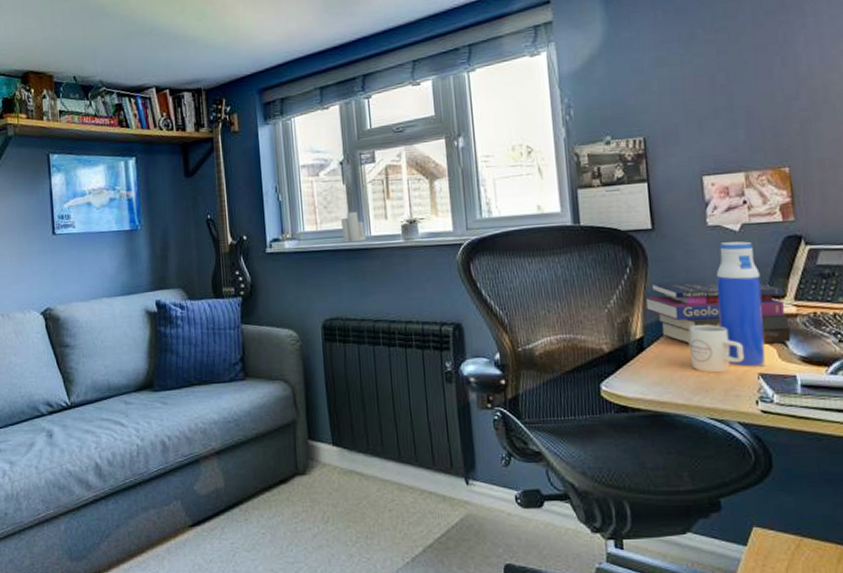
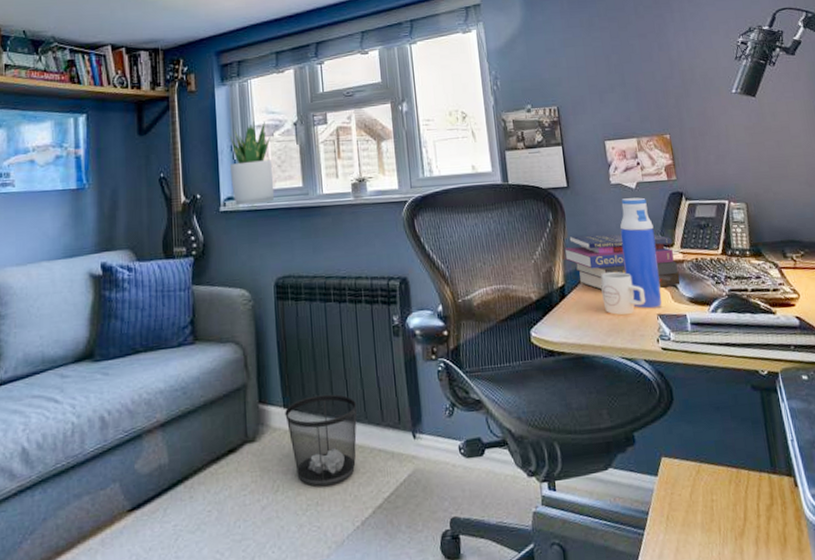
planter: none [272,160,321,247] -> present [228,120,275,206]
waste bin: none [334,435,407,522] -> present [285,394,357,487]
candle: present [341,211,366,243] -> none [295,170,318,201]

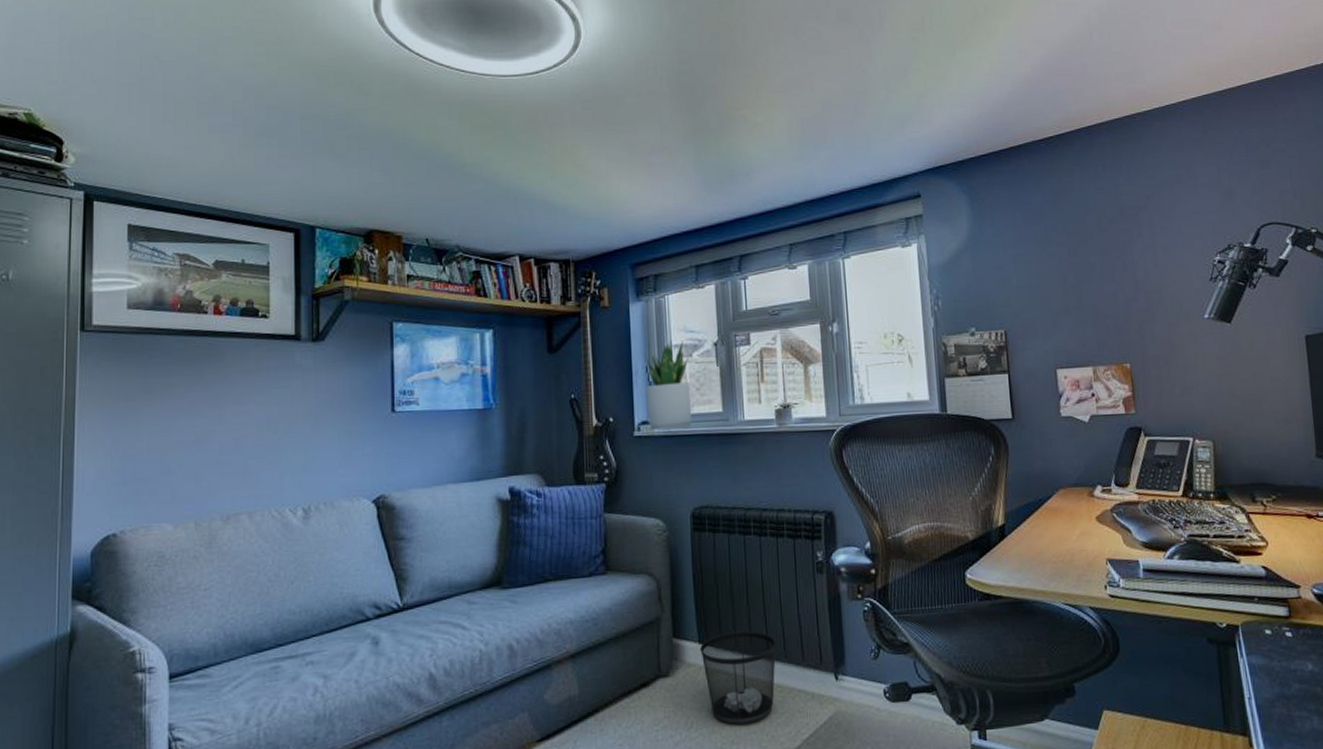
books: present [564,234,681,290] -> none [1006,470,1134,531]
mug: present [600,271,646,316] -> none [1044,511,1095,559]
water bottle: present [619,197,663,309] -> none [1069,432,1113,553]

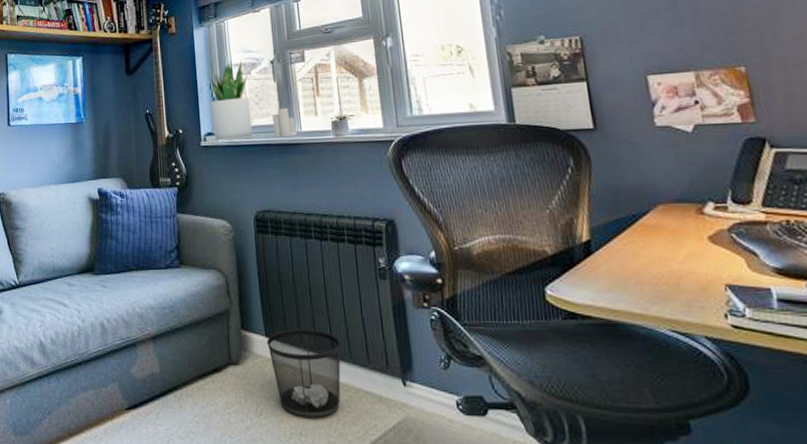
candle: none [714,394,739,427] -> present [272,107,297,138]

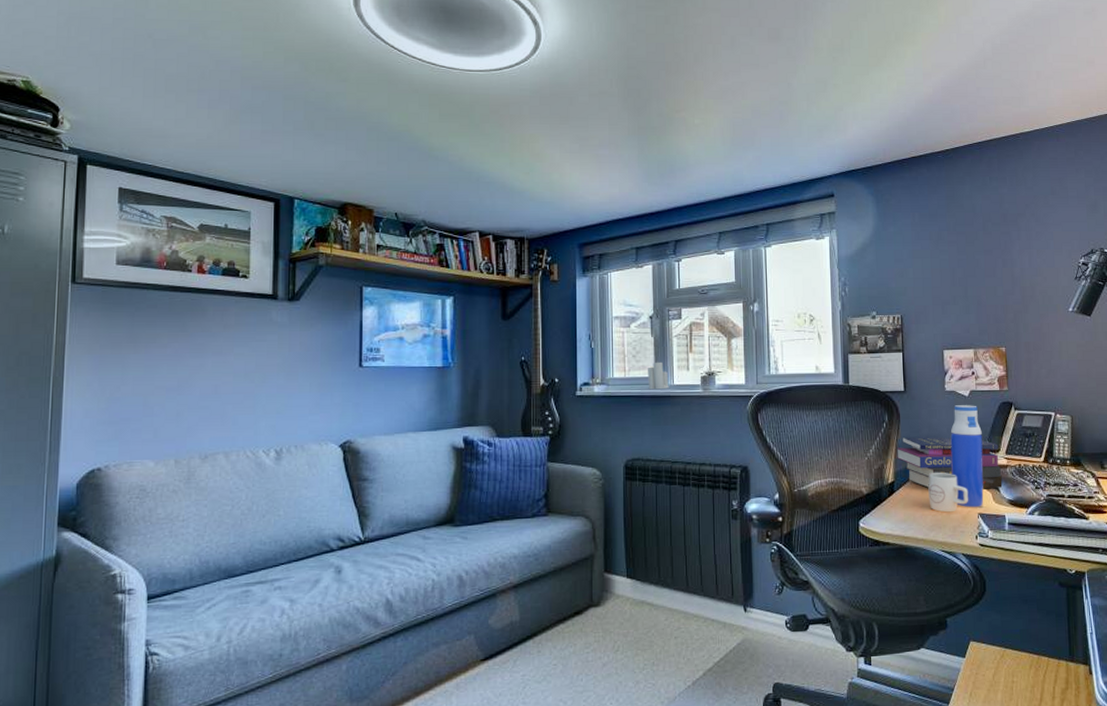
planter: present [206,59,253,141] -> none [587,312,628,391]
waste bin: present [267,329,341,419] -> none [628,568,695,649]
books: none [590,184,762,253] -> present [897,437,1003,489]
mug: none [640,229,708,282] -> present [928,472,969,513]
water bottle: none [668,143,733,277] -> present [950,405,984,508]

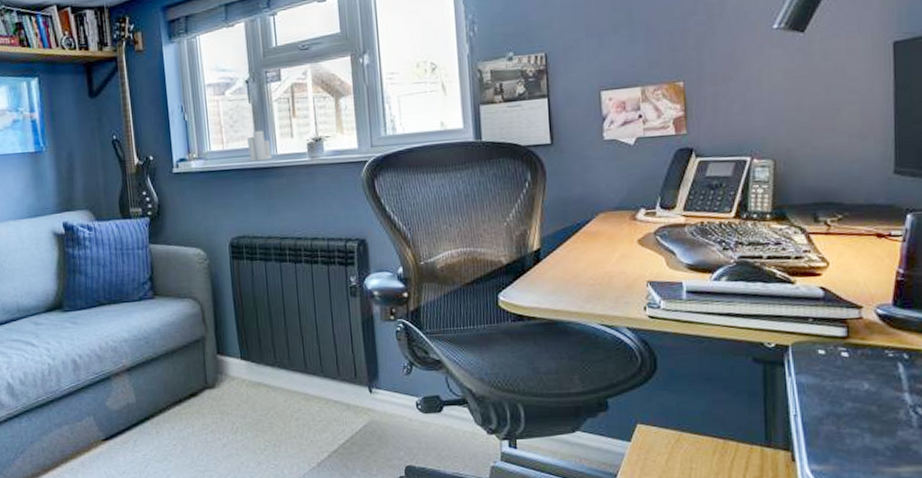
books: present [897,437,1003,489] -> none [542,195,679,254]
mug: present [928,472,969,513] -> none [582,235,635,282]
water bottle: present [950,405,984,508] -> none [610,154,655,276]

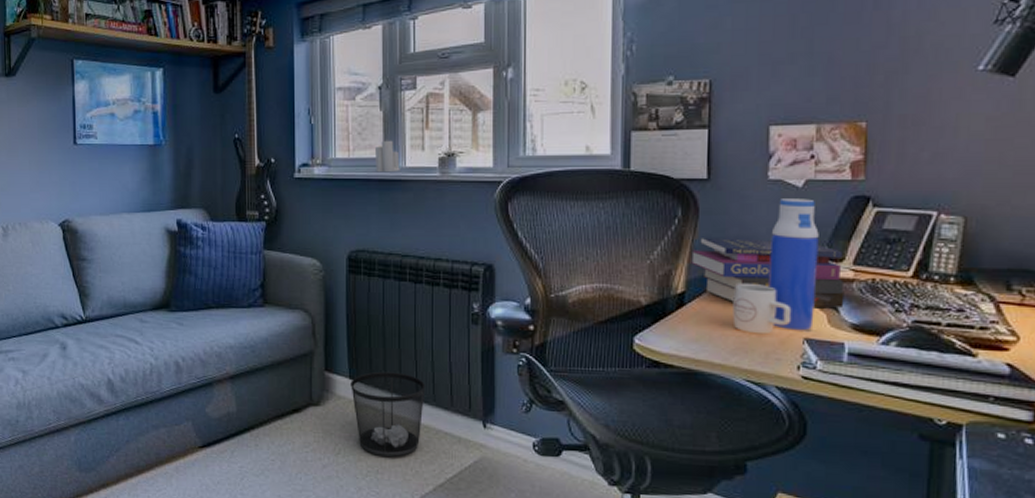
waste bin: none [242,349,313,431] -> present [351,371,426,458]
books: none [542,195,679,254] -> present [691,238,845,309]
mug: none [582,235,635,282] -> present [732,282,792,335]
water bottle: none [610,154,655,276] -> present [767,199,819,331]

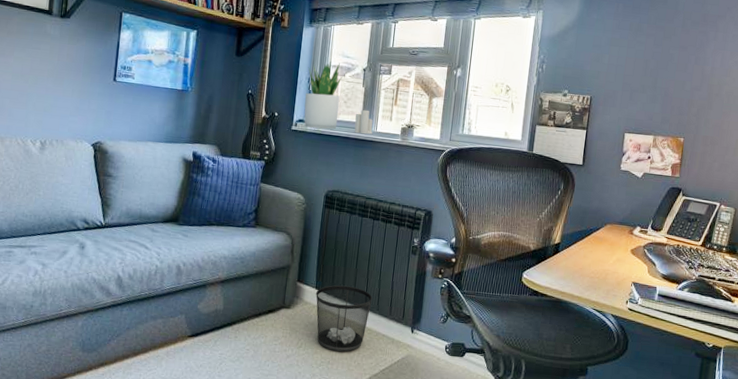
planter: none [306,82,353,173] -> present [304,61,343,130]
books: present [691,238,845,309] -> none [566,206,662,263]
mug: present [732,282,792,335] -> none [588,240,627,278]
water bottle: present [767,199,819,331] -> none [613,184,648,277]

